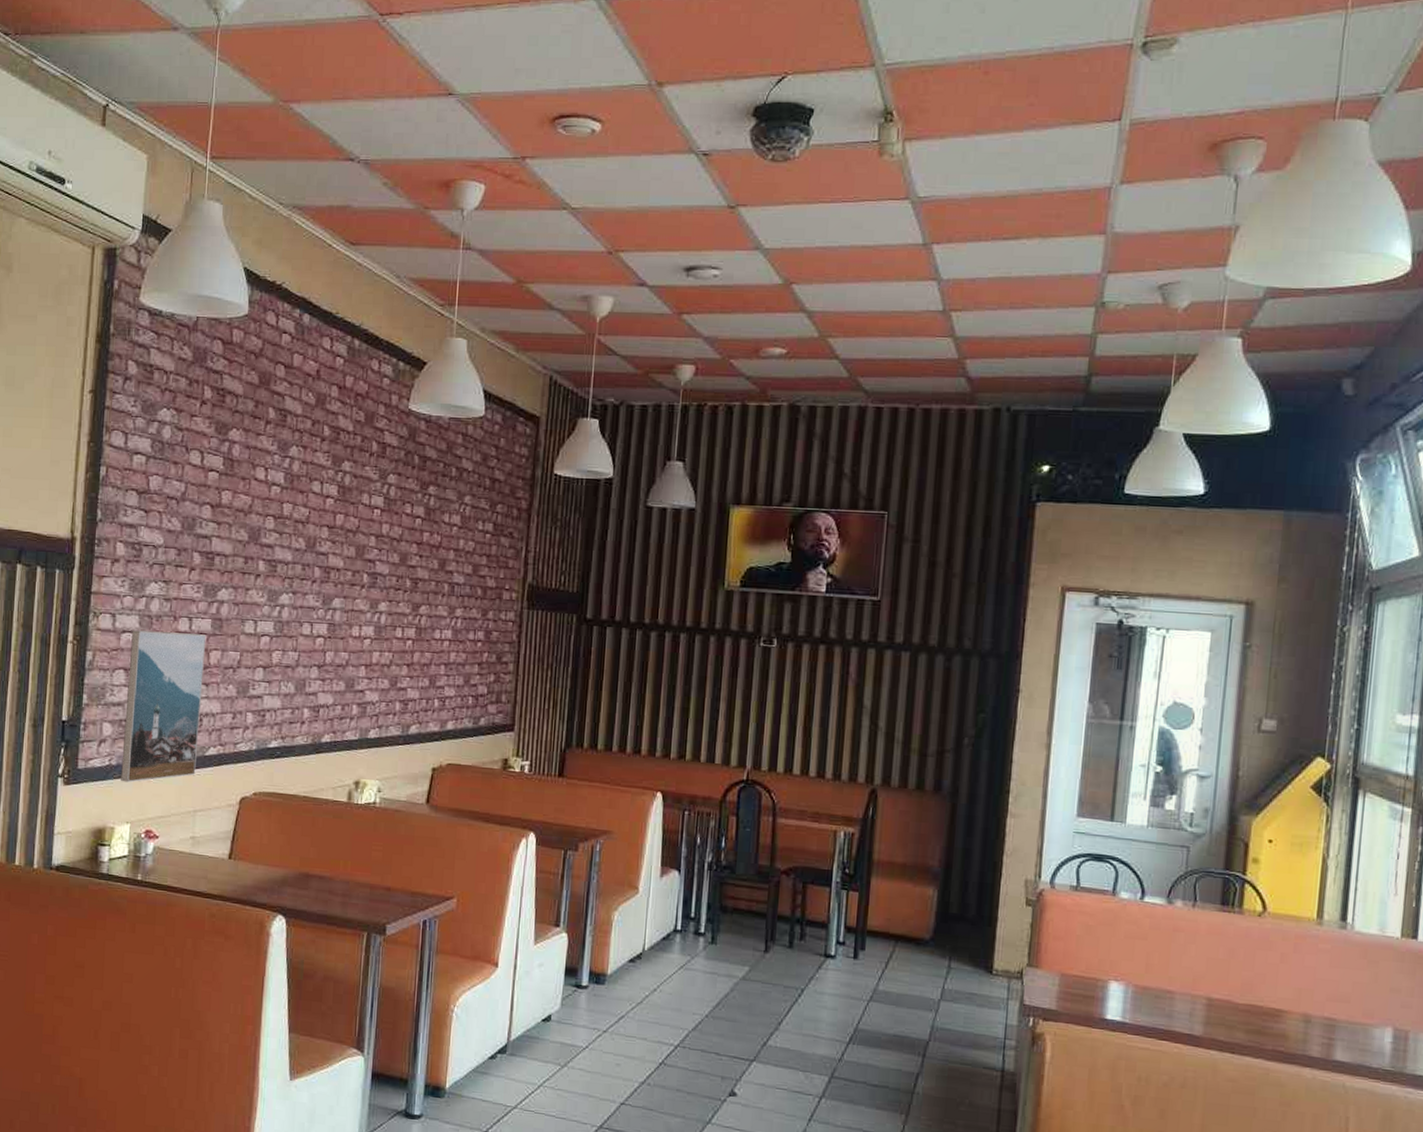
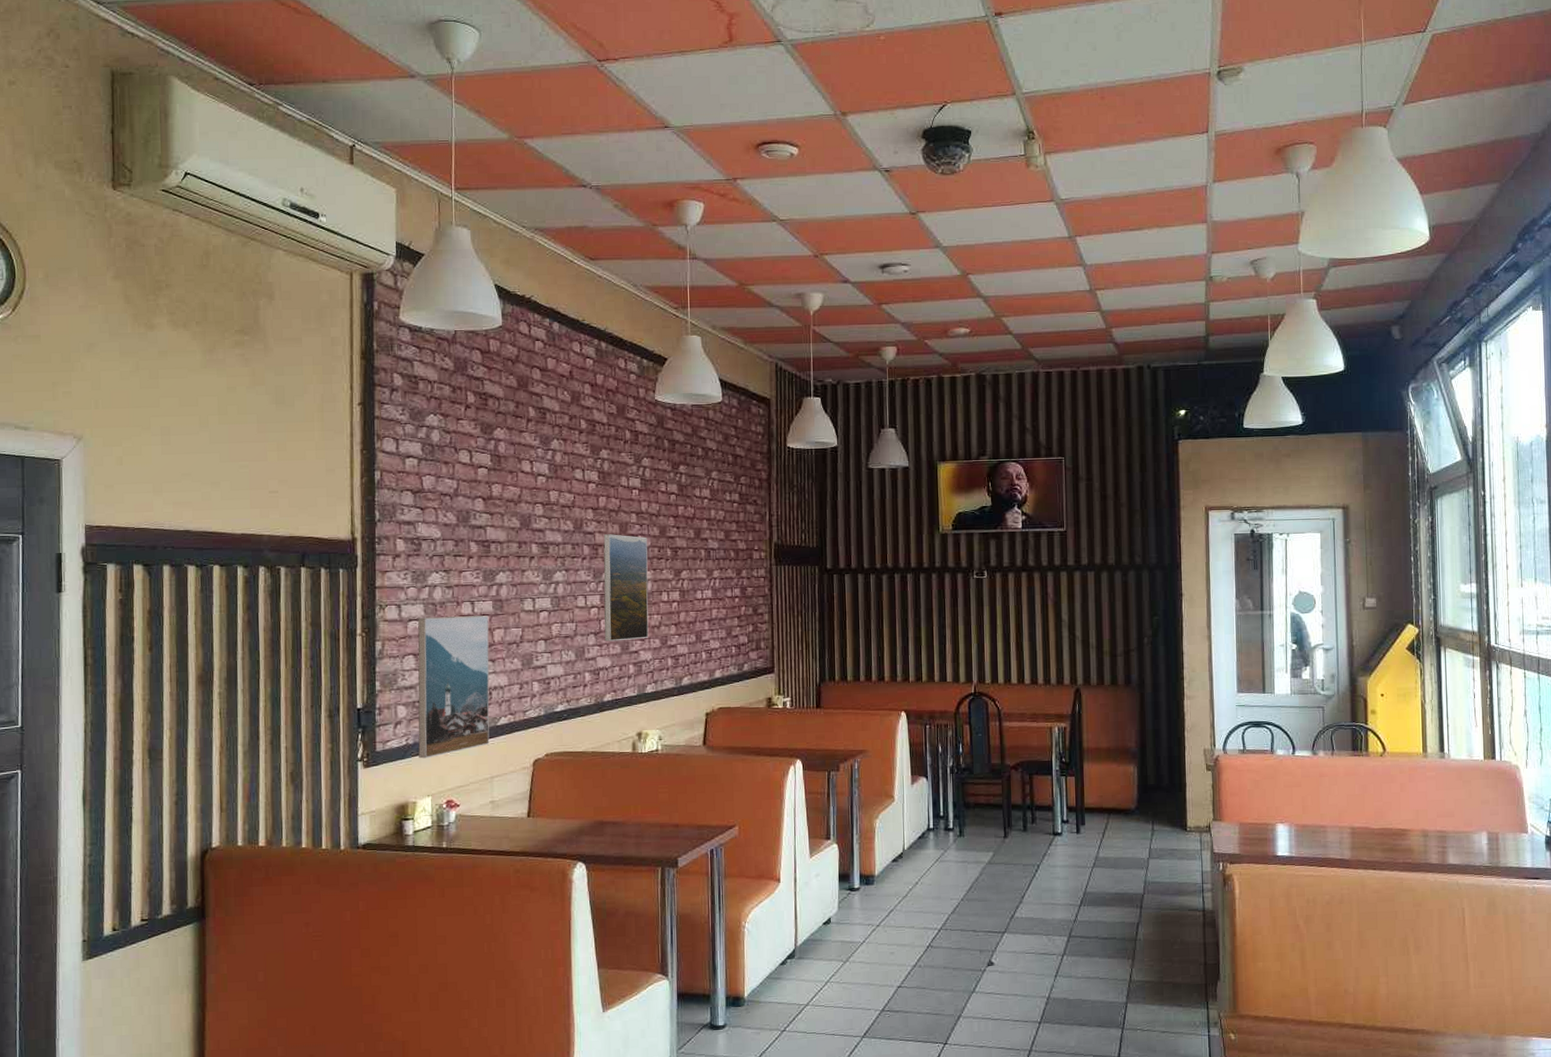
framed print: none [328,557,386,678] -> present [603,534,649,642]

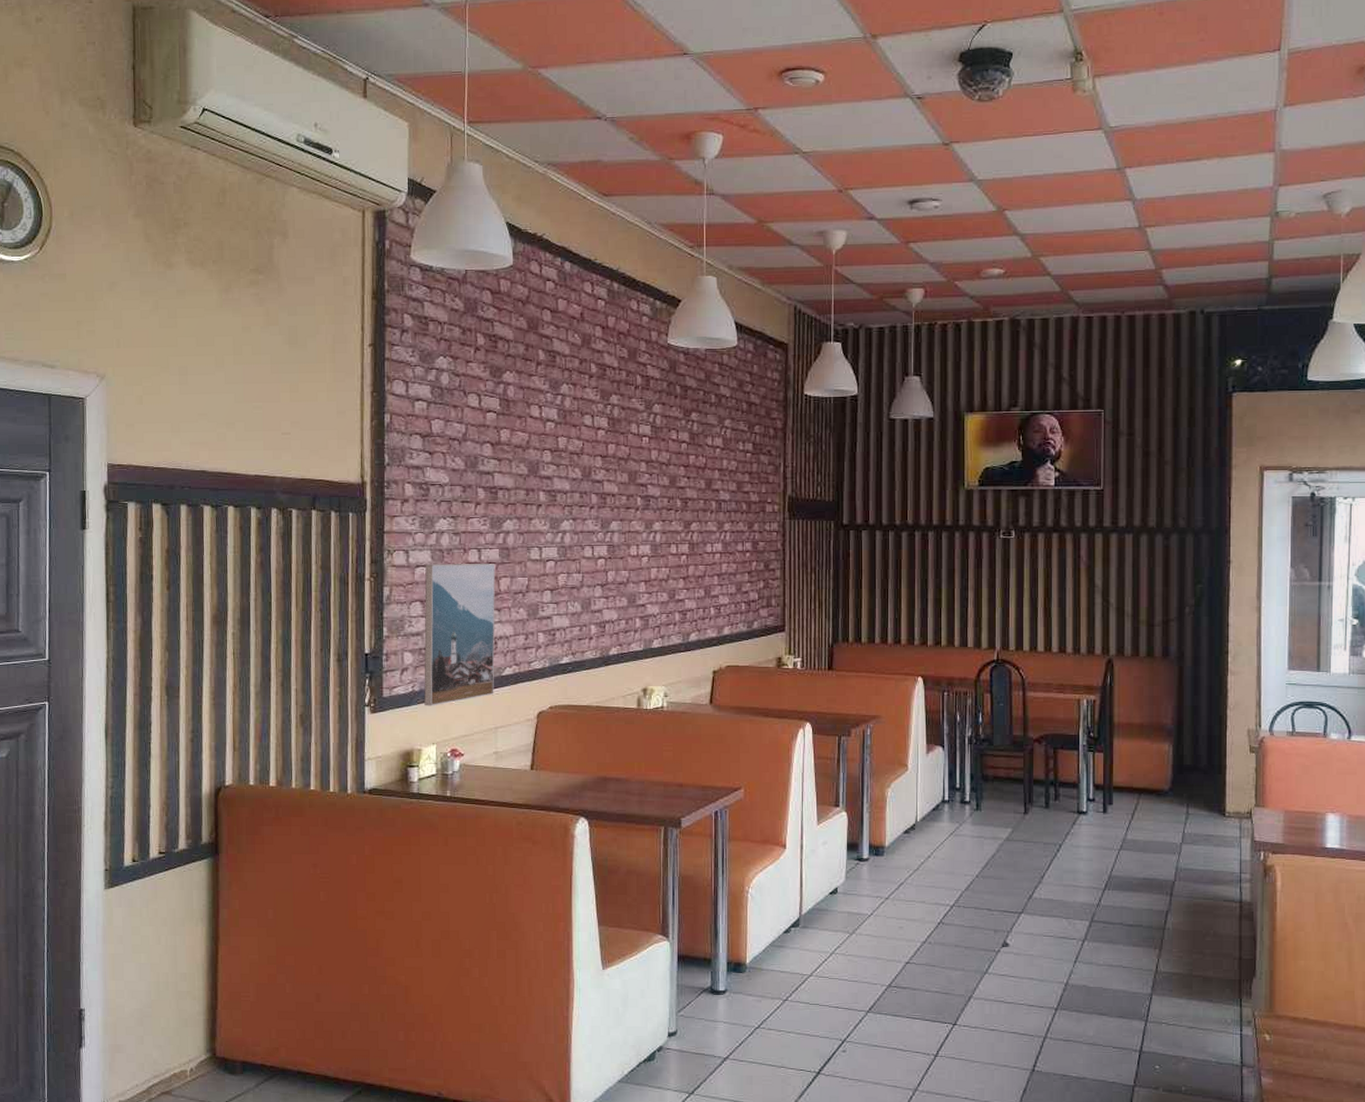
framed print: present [603,534,649,642] -> none [611,483,657,594]

